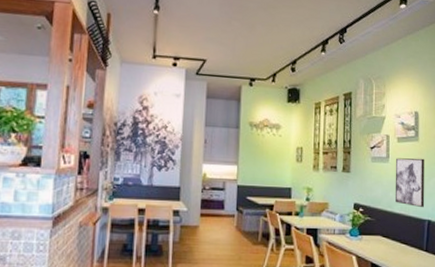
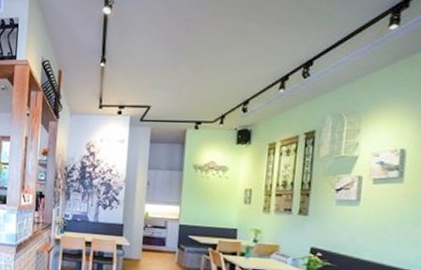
wall art: present [395,158,425,207] -> none [365,201,410,256]

